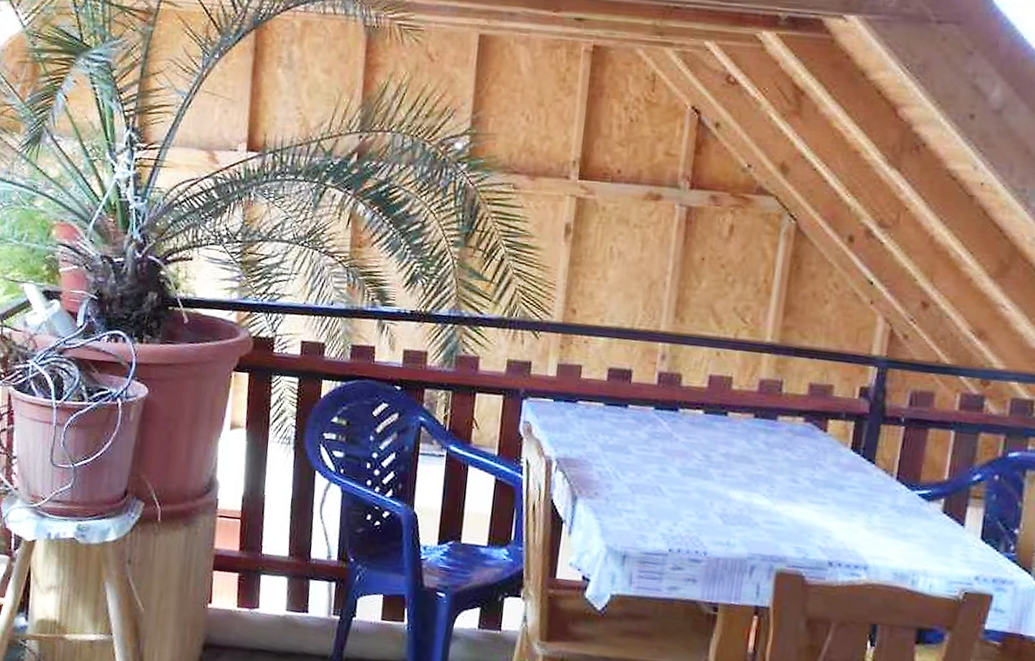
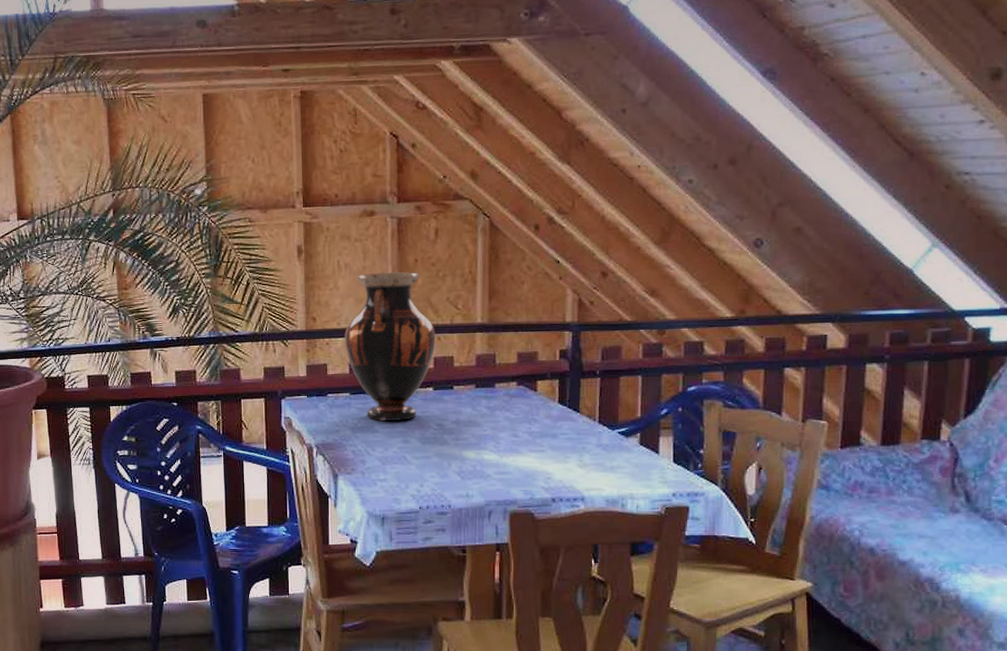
vase: none [606,266,715,445] -> present [345,272,436,421]

